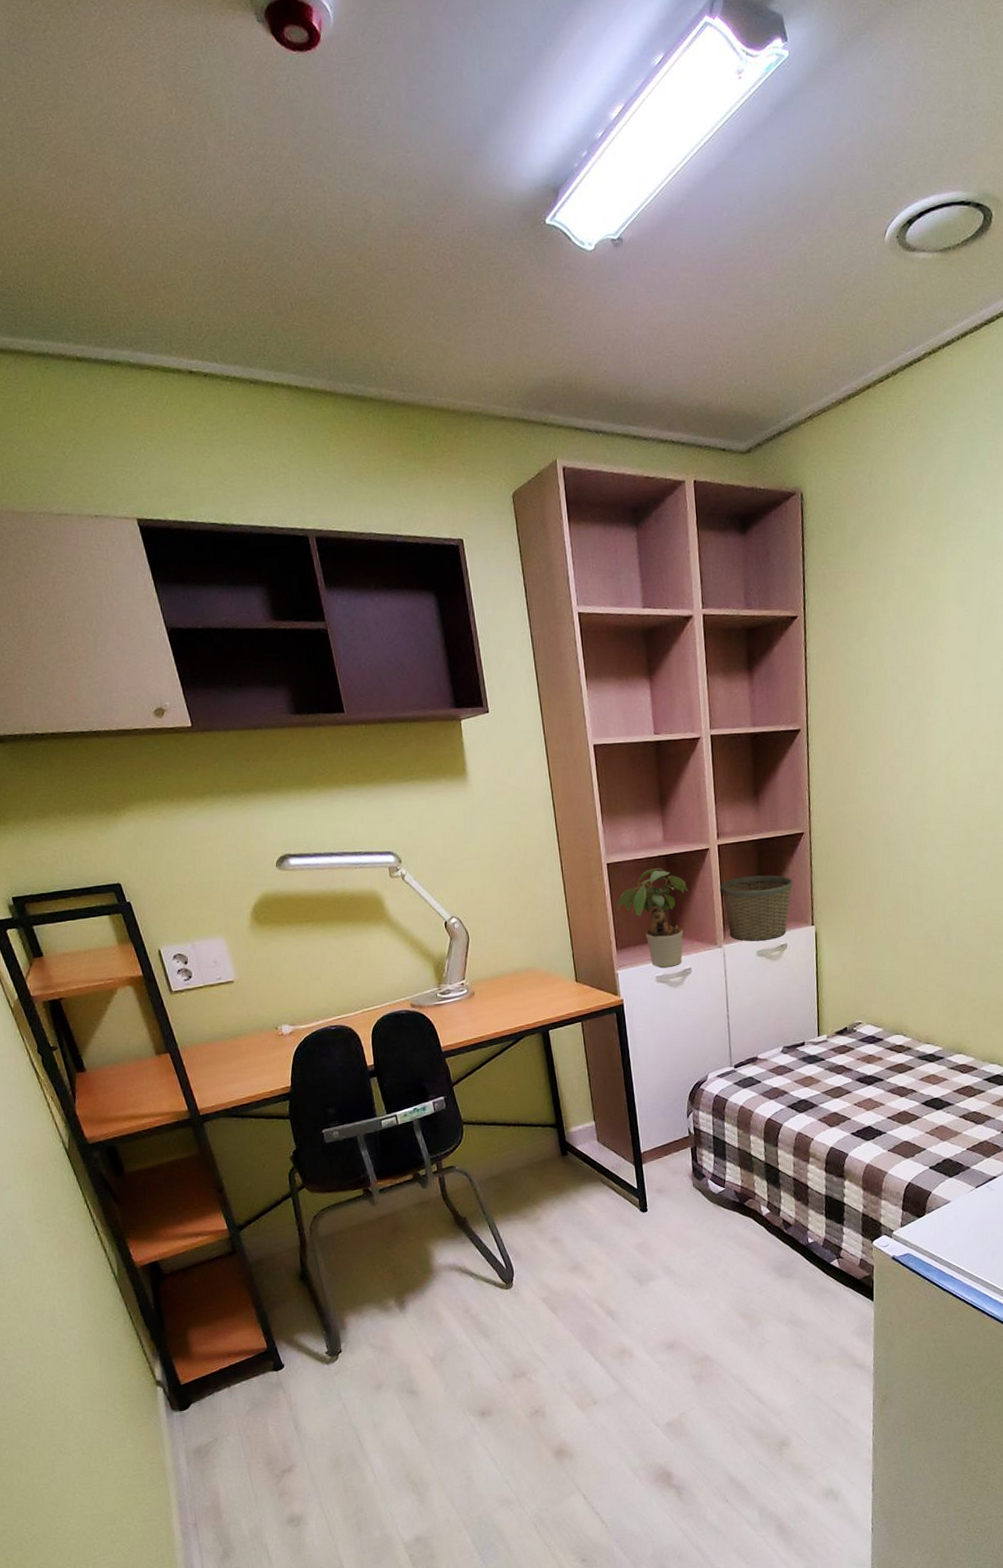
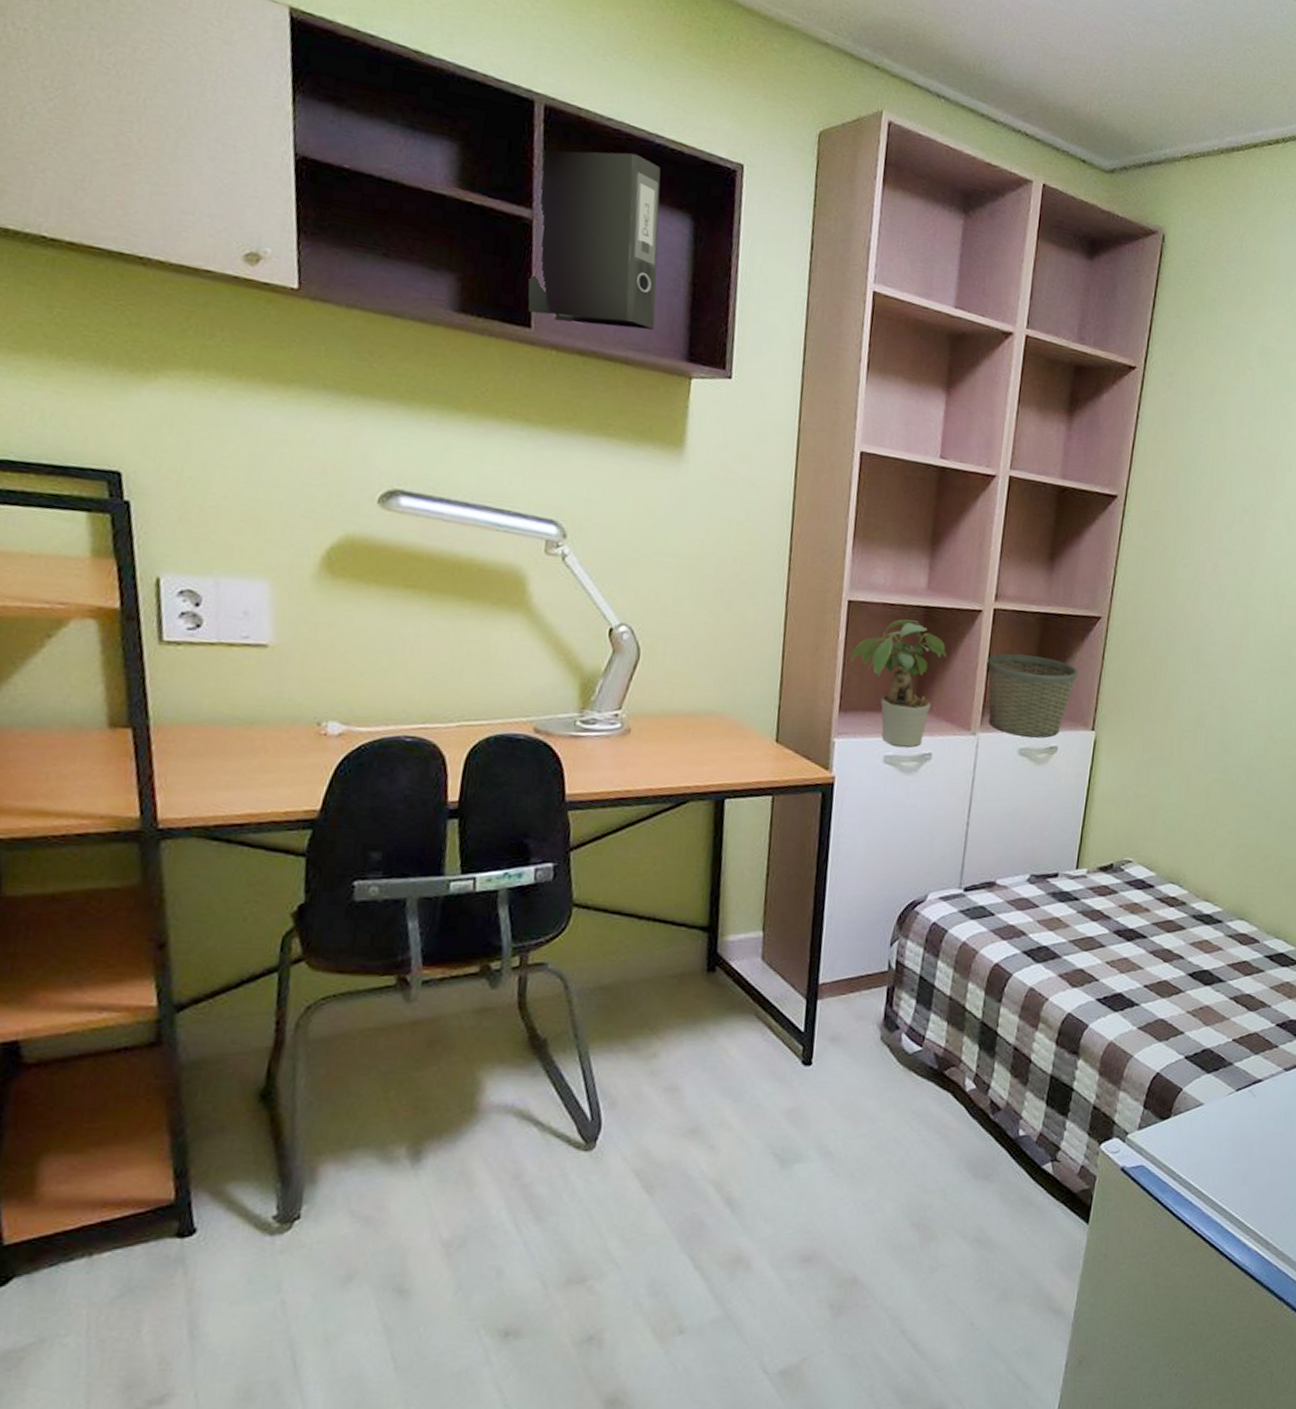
binder: none [321,555,427,702] -> present [527,150,661,330]

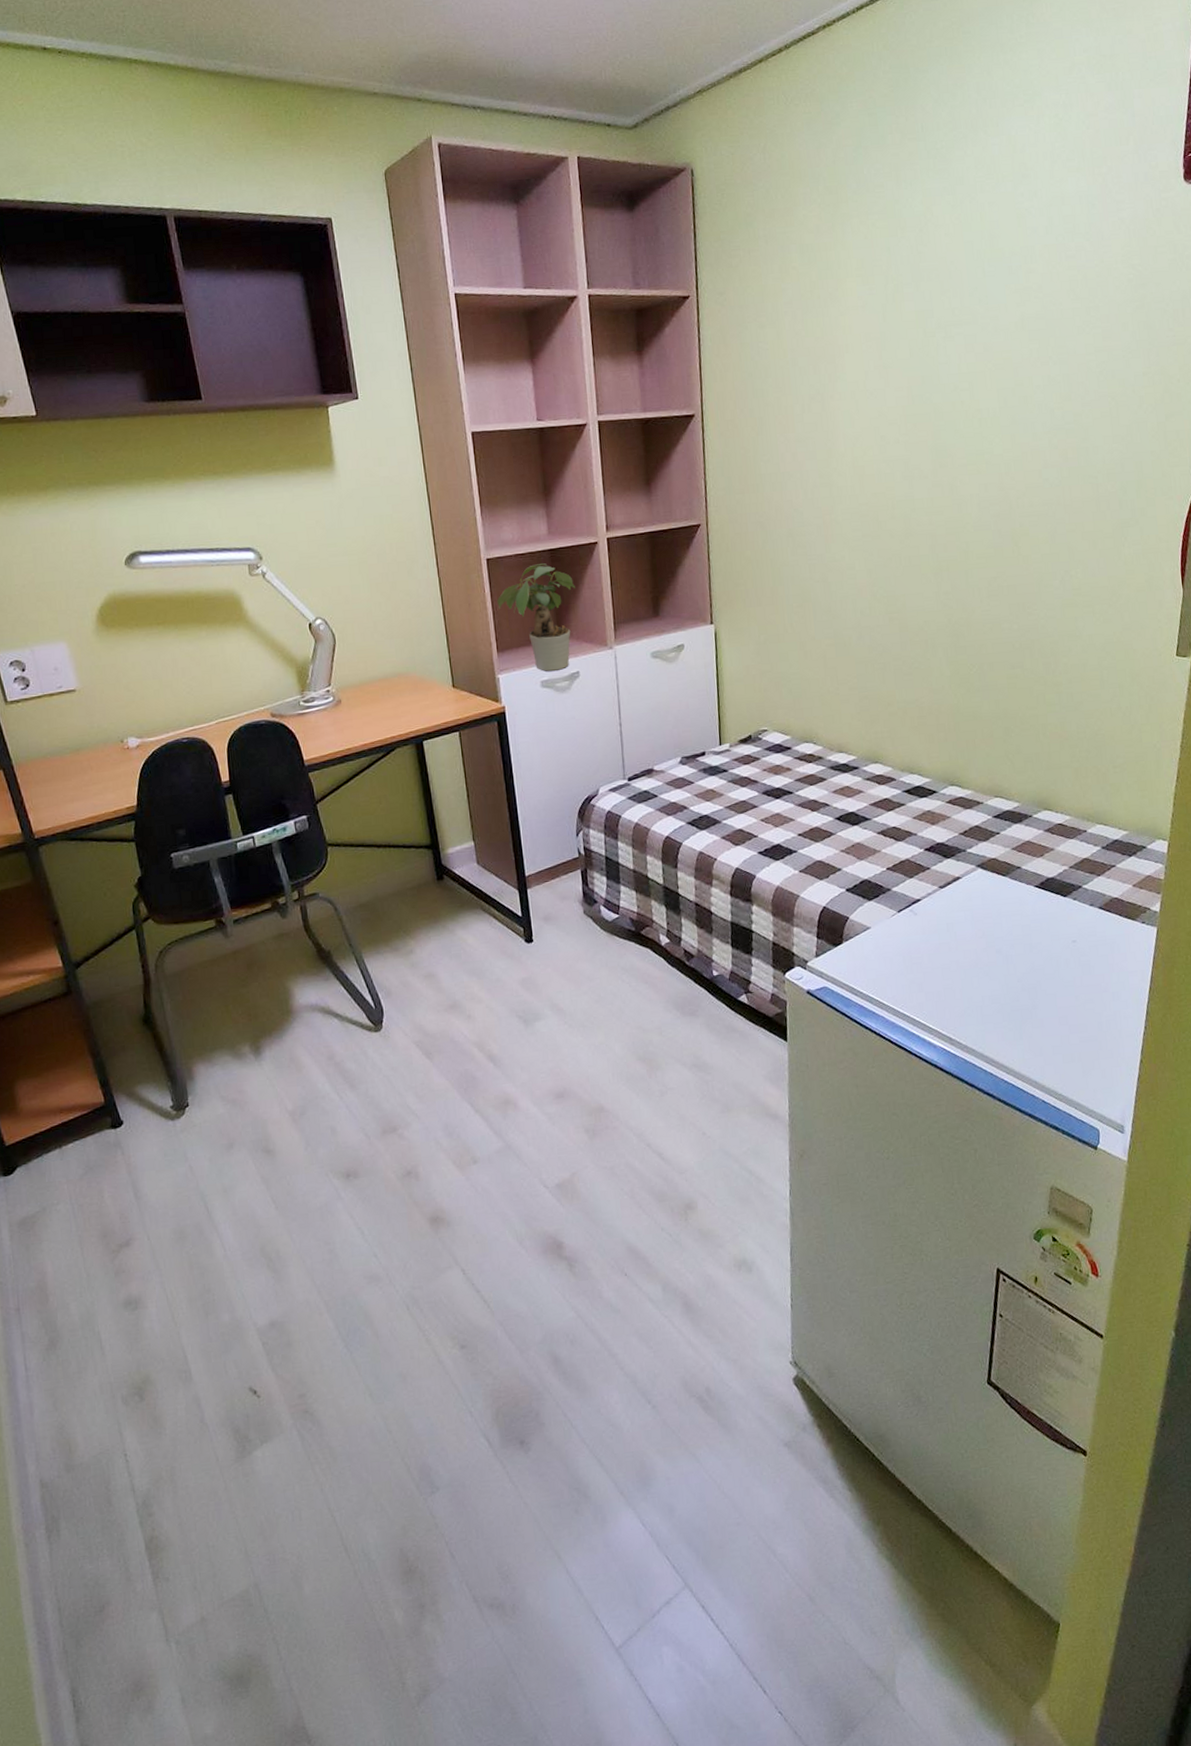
binder: present [527,150,661,330] -> none [179,235,291,388]
basket: present [986,653,1079,738] -> none [609,570,690,642]

